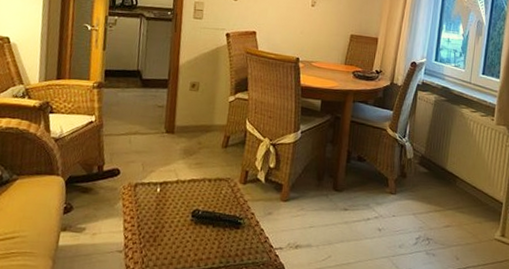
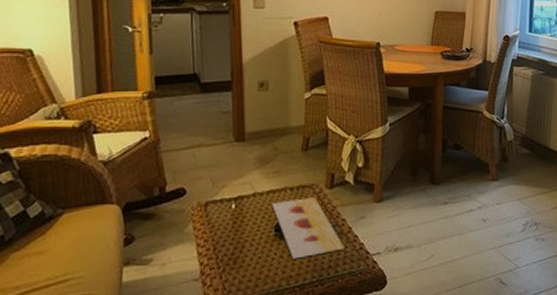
painting: none [191,189,251,244] -> present [271,196,344,259]

